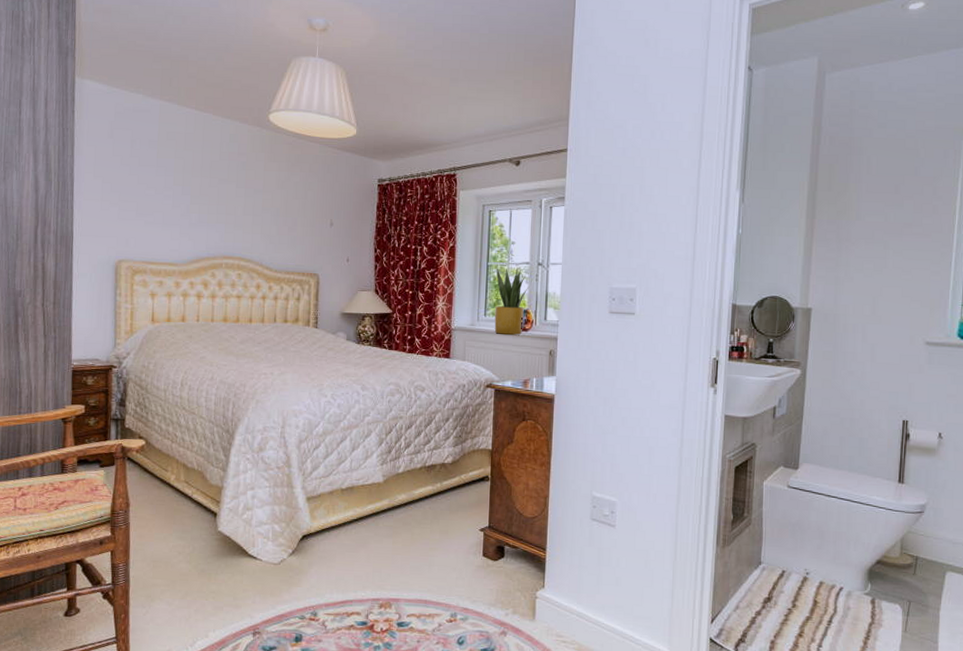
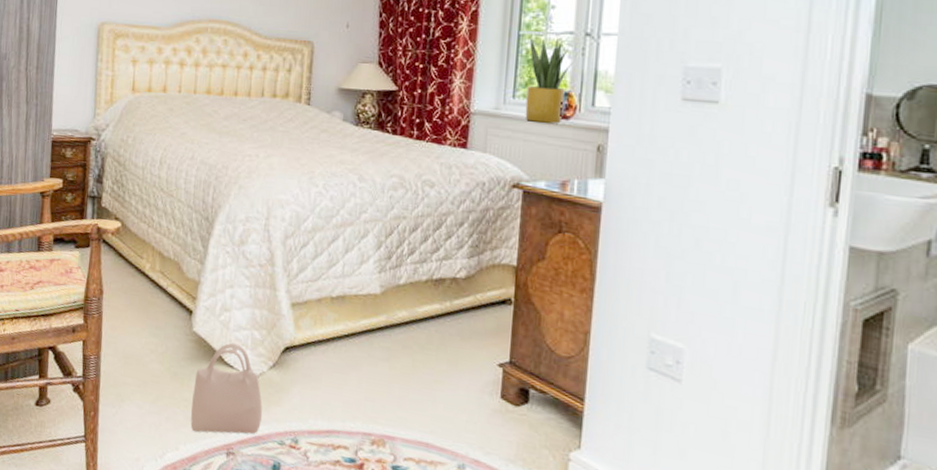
handbag: none [218,537,285,619] -> present [190,343,263,434]

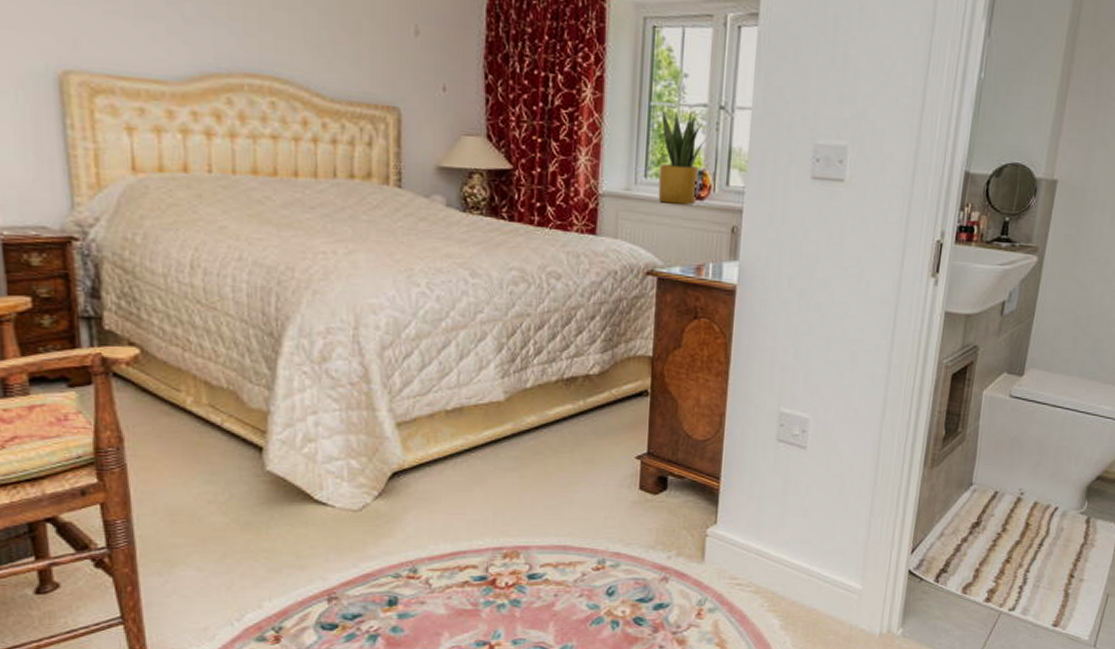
handbag: present [190,343,263,434] -> none [273,477,371,584]

